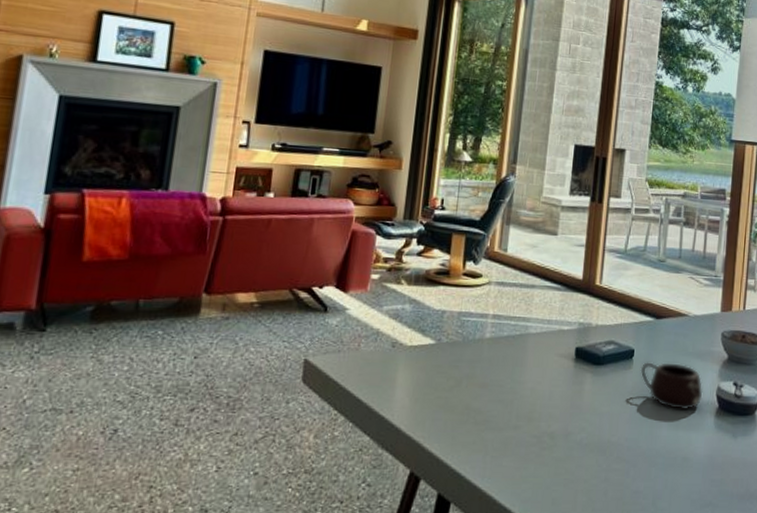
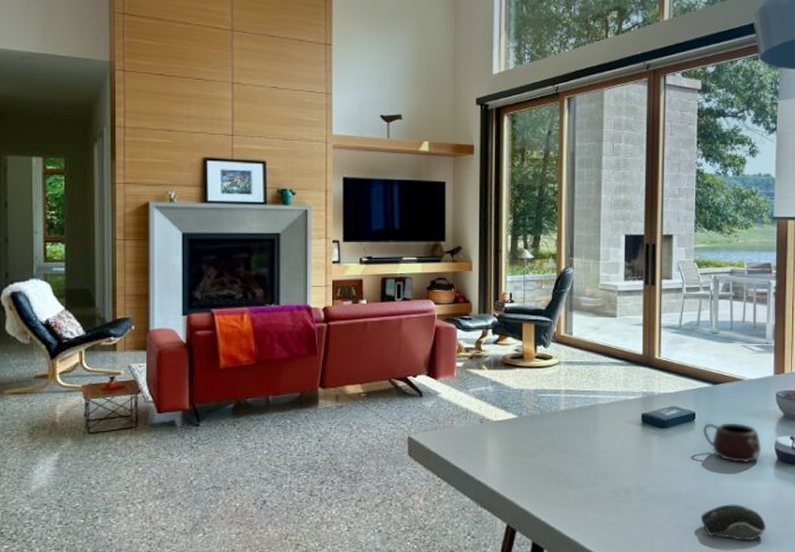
computer mouse: none [631,457,702,501] -> present [701,504,766,541]

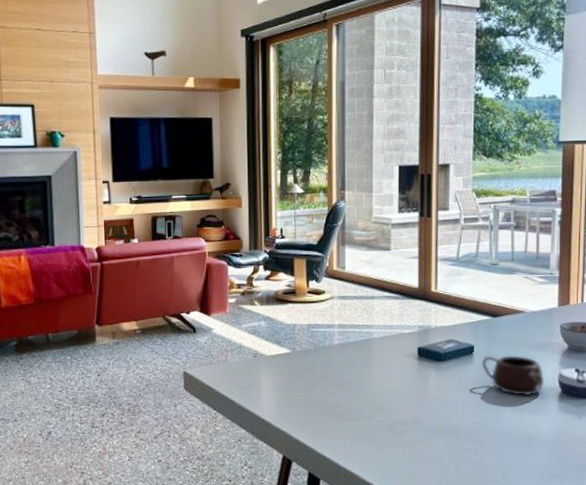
computer mouse: present [701,504,766,541] -> none [480,437,549,474]

